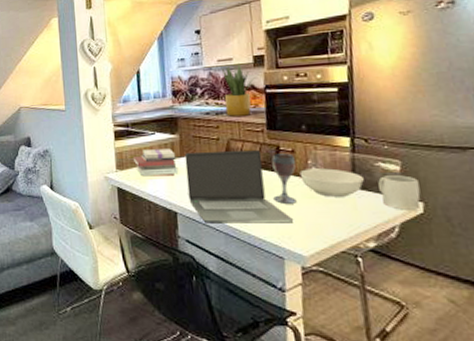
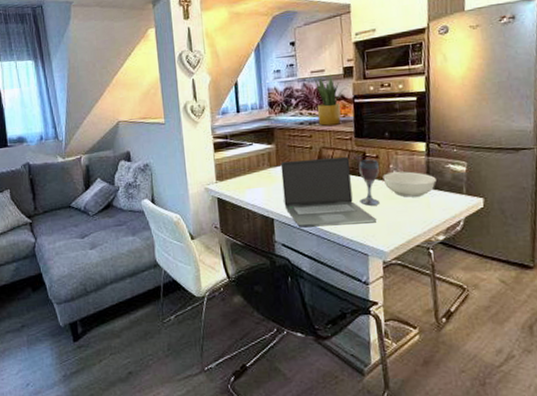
books: present [132,148,179,177] -> none [231,158,275,186]
mug: present [378,174,421,210] -> none [448,174,482,206]

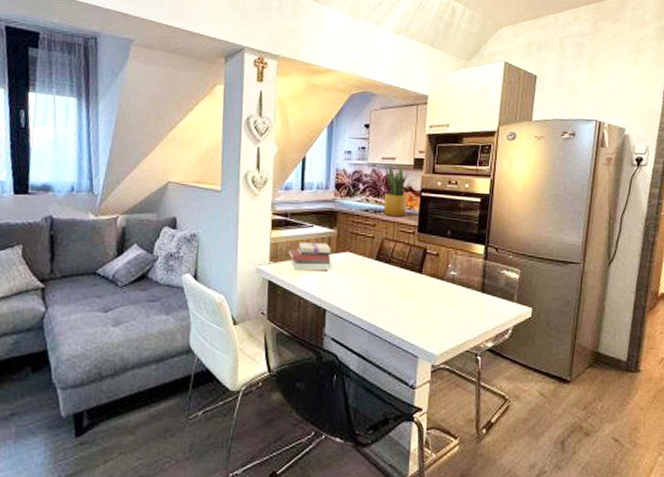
books: none [231,158,275,186] -> present [288,242,333,272]
laptop: present [280,157,376,226] -> none [339,249,429,324]
cup: present [358,159,380,206] -> none [416,256,439,305]
bowl: present [382,171,436,197] -> none [440,272,491,300]

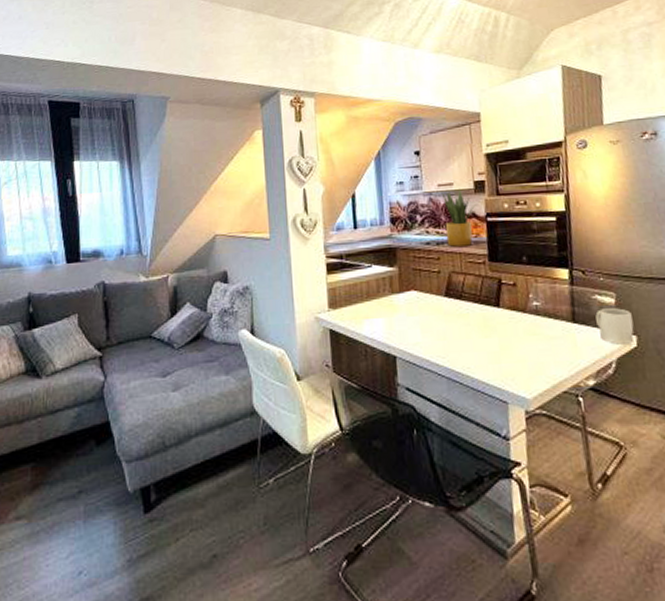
books: present [288,242,333,272] -> none [347,283,398,316]
mug: none [501,281,531,314] -> present [595,307,634,345]

